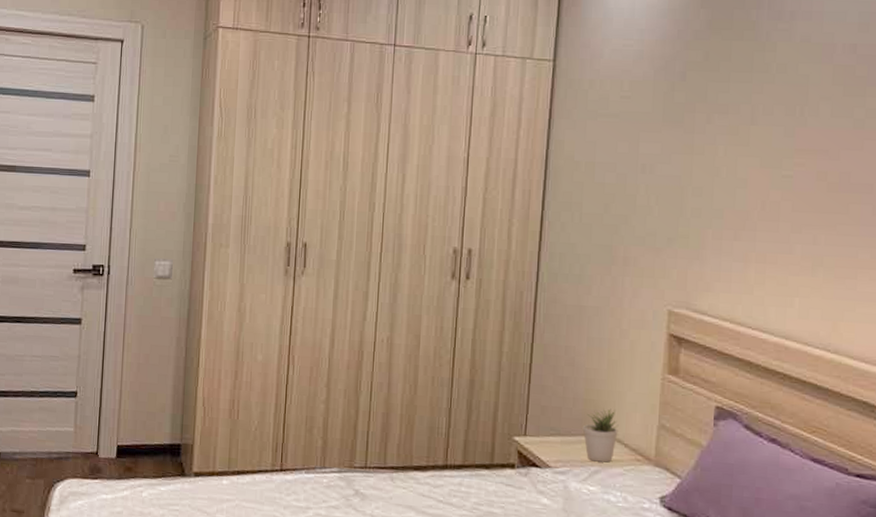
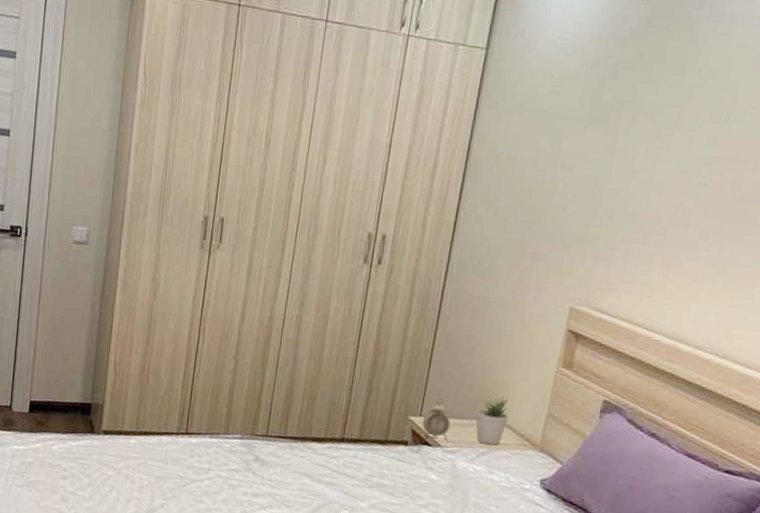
alarm clock: none [527,414,558,459] -> present [422,397,451,439]

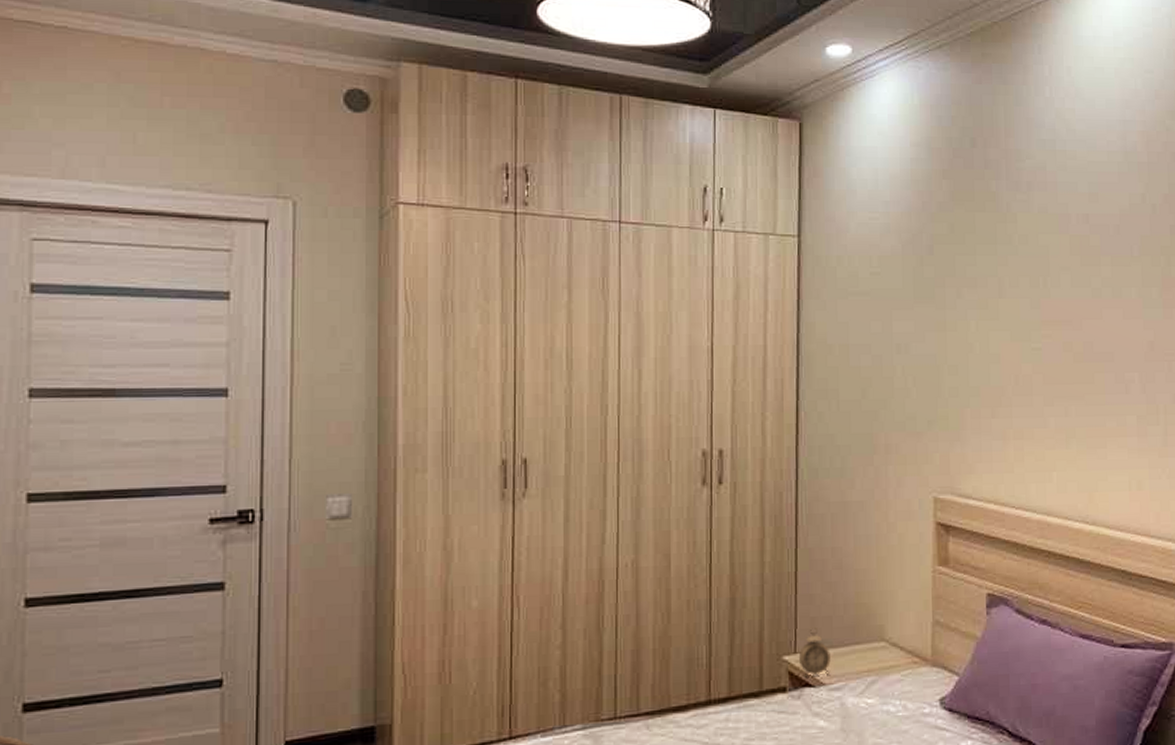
potted plant: present [475,396,510,445] -> none [855,611,893,671]

